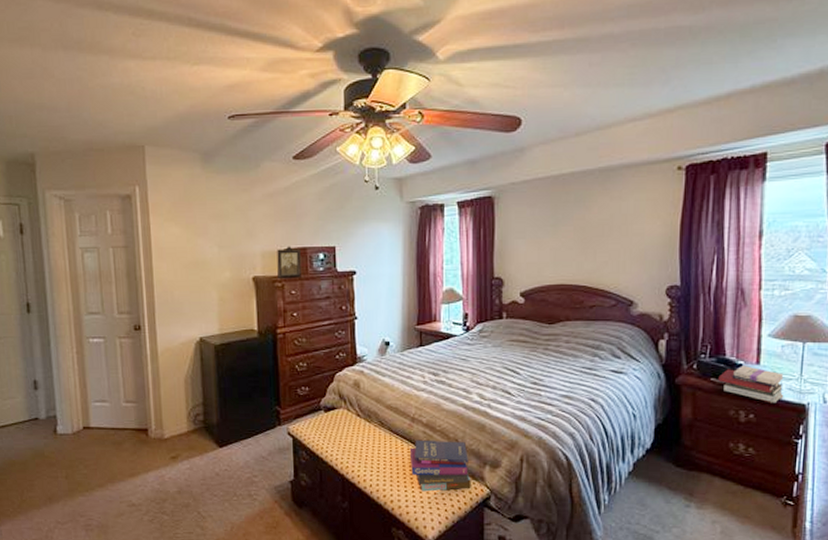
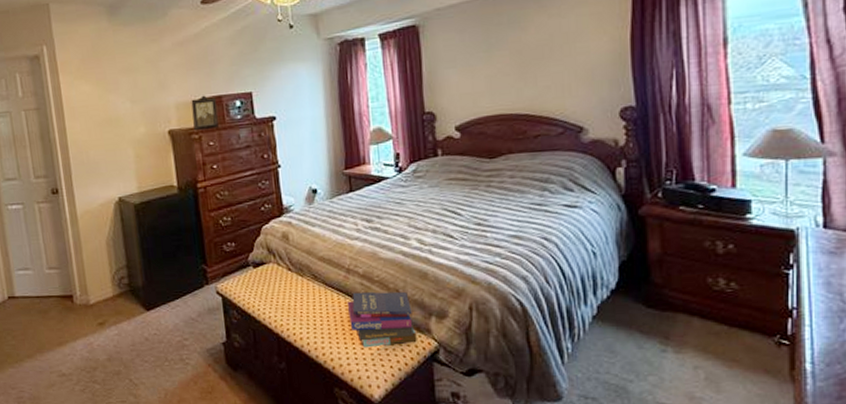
books: present [718,364,784,403] -> none [688,189,768,231]

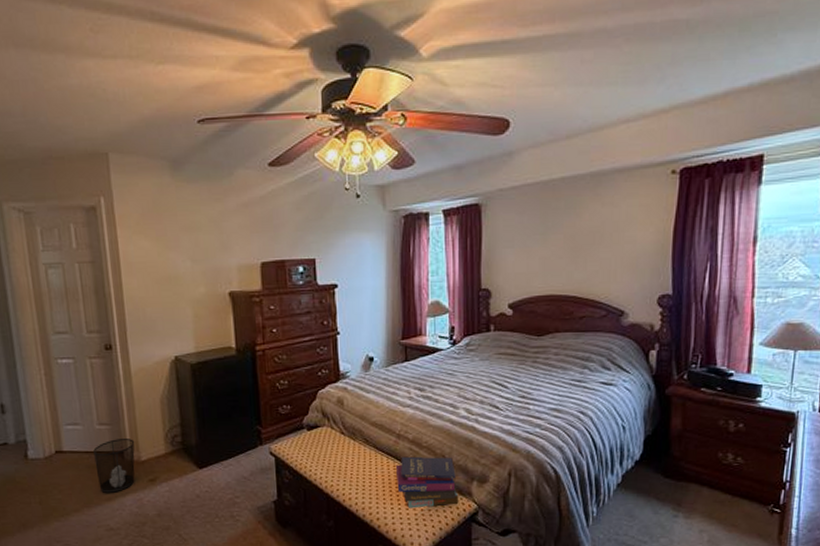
waste bin: none [44,282,85,339] -> present [93,439,135,494]
photo frame: present [191,95,219,130] -> none [253,258,280,293]

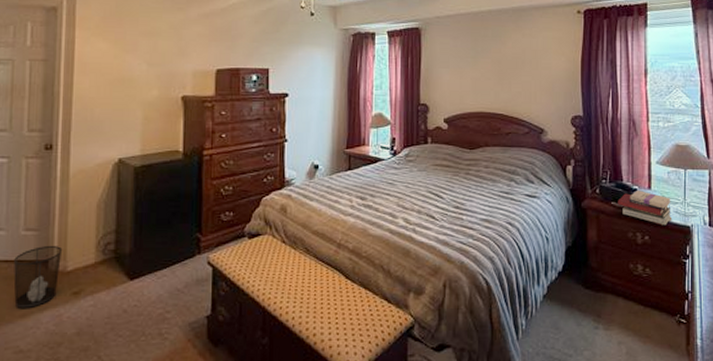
books: present [395,456,459,509] -> none [334,266,396,323]
books: none [708,374,775,413] -> present [618,189,672,226]

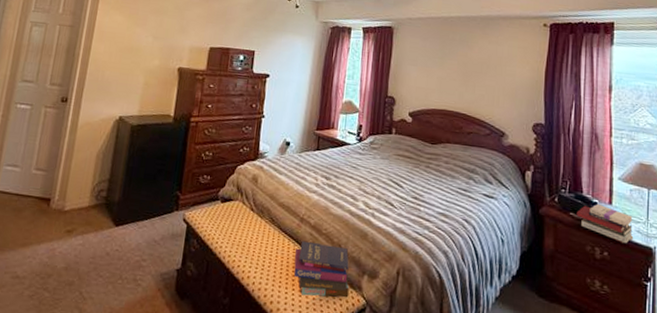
waste bin: present [13,246,63,310] -> none [18,185,64,240]
books: none [334,266,396,323] -> present [293,240,349,297]

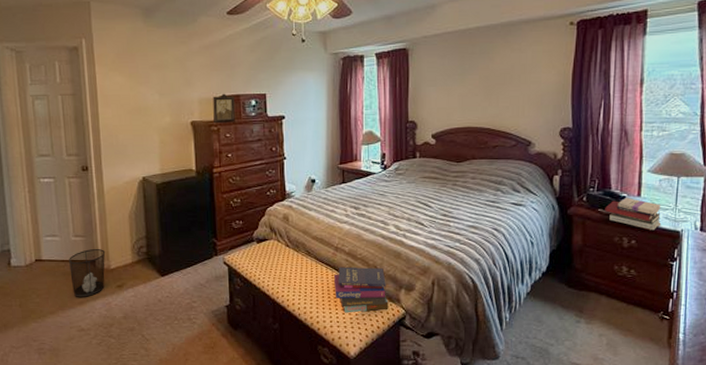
waste bin: none [18,185,64,240] -> present [69,249,106,298]
photo frame: none [200,45,224,74] -> present [213,93,235,123]

